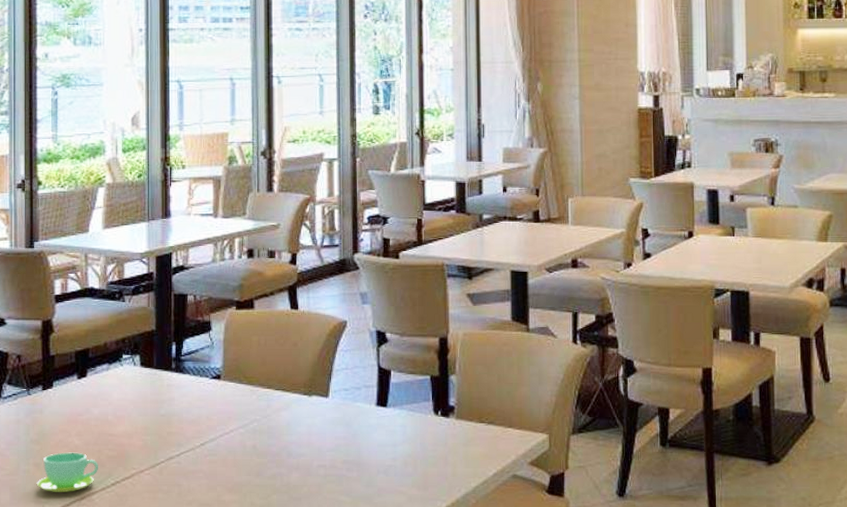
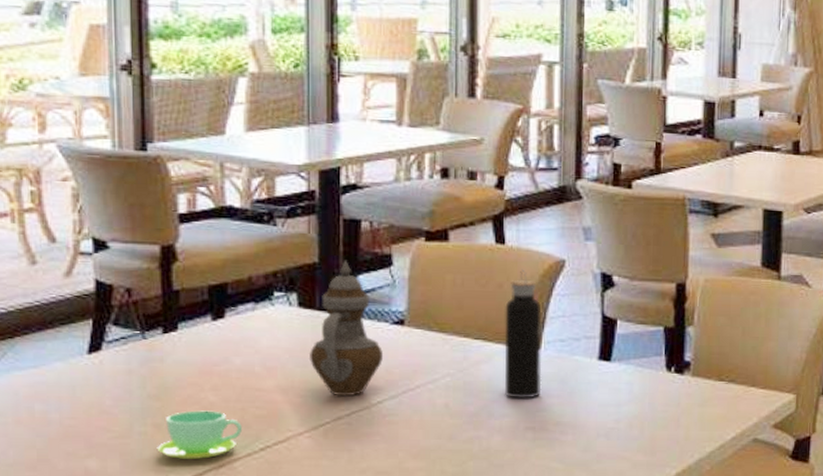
teapot: none [149,327,204,439] -> present [310,260,383,395]
water bottle: none [299,330,330,440] -> present [504,269,542,399]

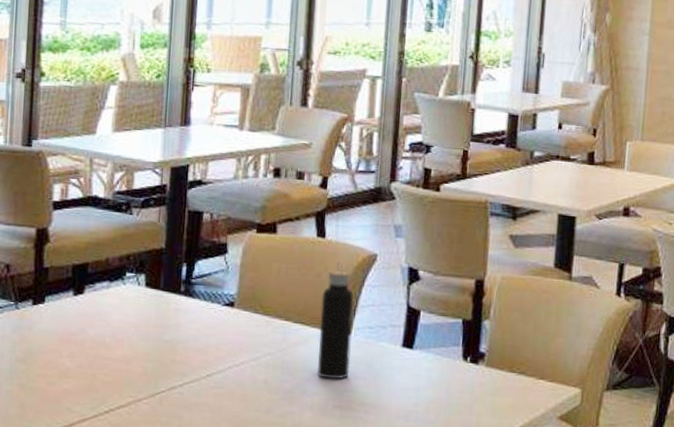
cup: present [157,410,242,459] -> none [20,373,91,418]
teapot: present [310,260,383,395] -> none [152,247,214,368]

